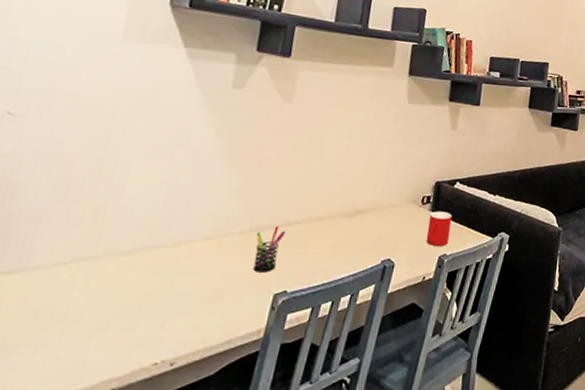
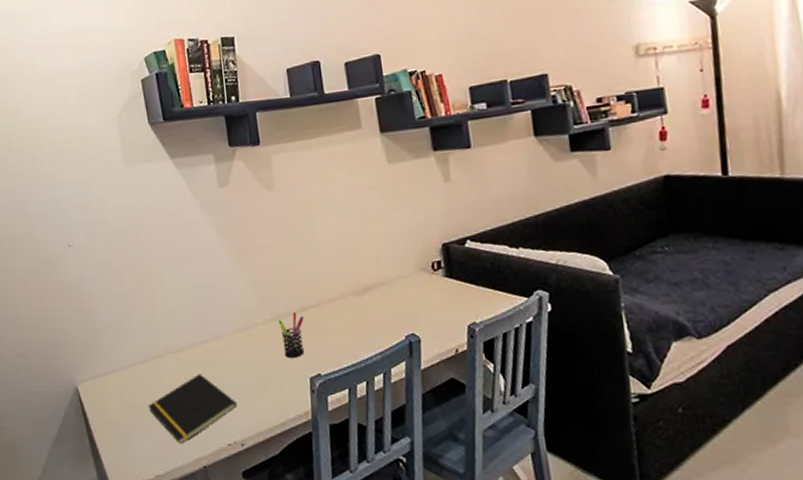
notepad: none [57,282,181,362] -> present [148,374,238,444]
cup: present [426,211,452,247] -> none [444,275,476,316]

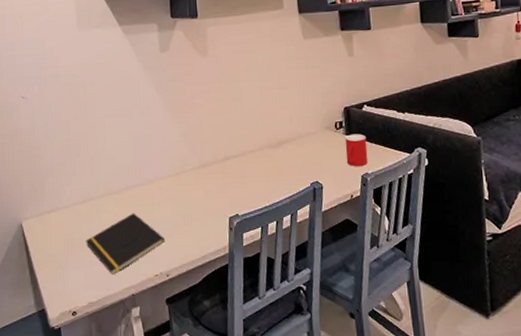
pen holder: present [278,312,304,358] -> none [205,161,227,200]
cup: none [444,275,476,316] -> present [344,134,368,167]

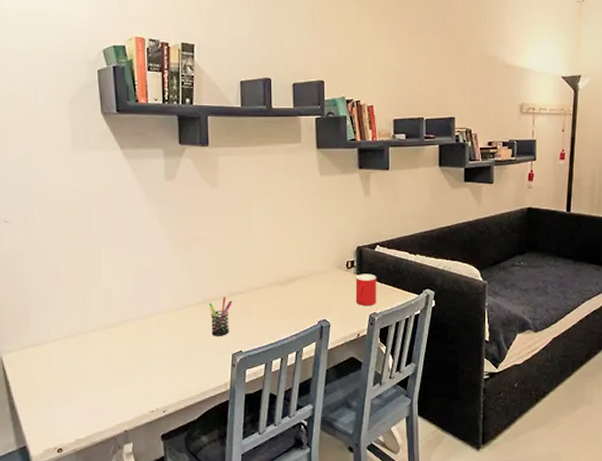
notepad: present [85,213,165,274] -> none [75,348,163,410]
pen holder: none [205,161,227,200] -> present [209,297,232,336]

